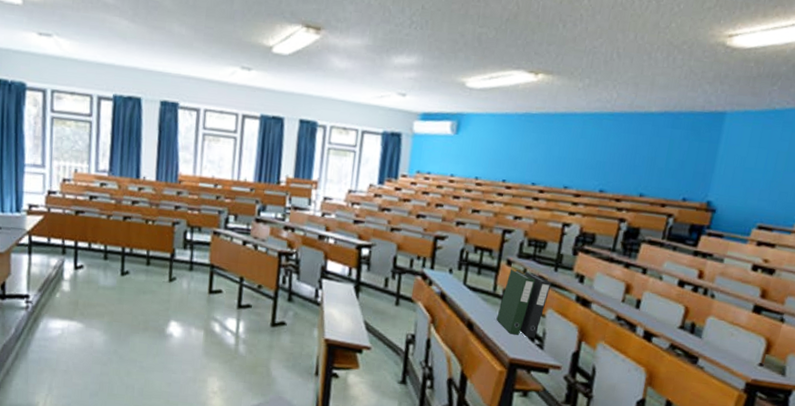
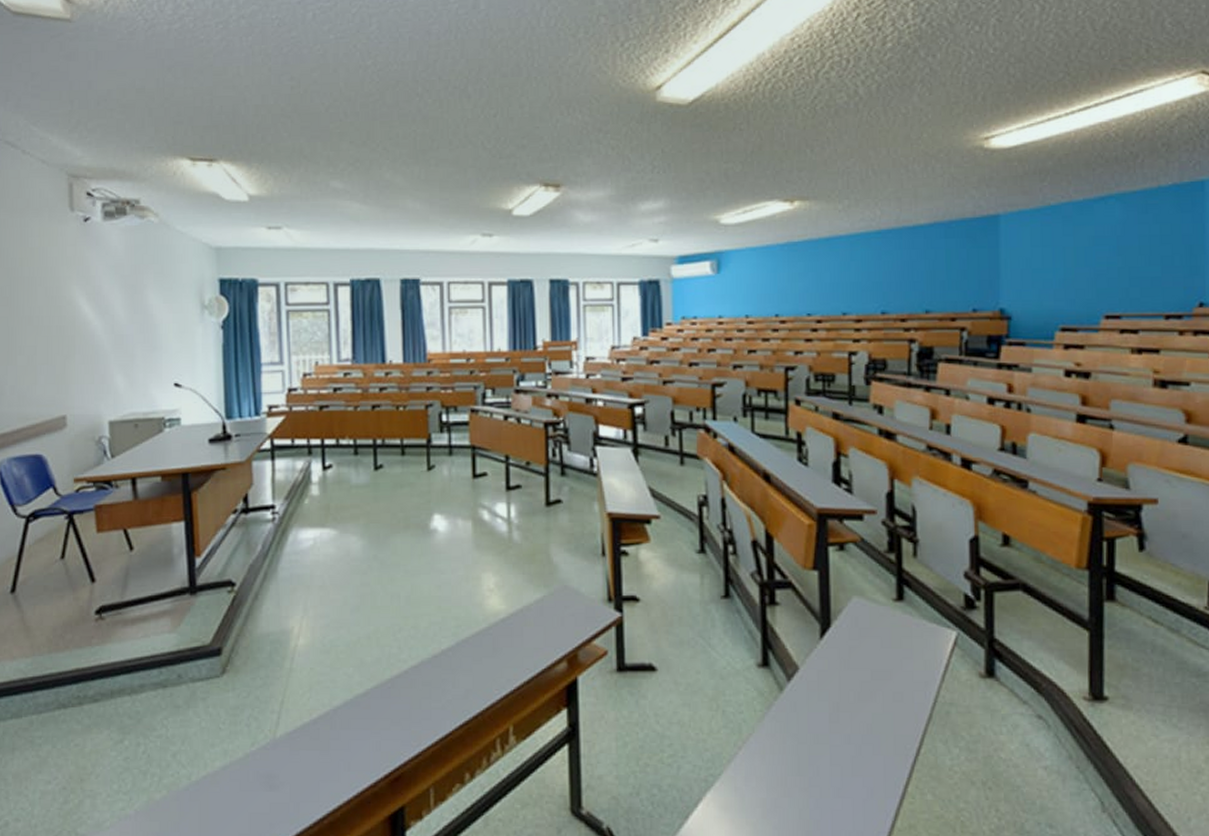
binder: present [496,268,552,338] -> none [794,408,849,482]

